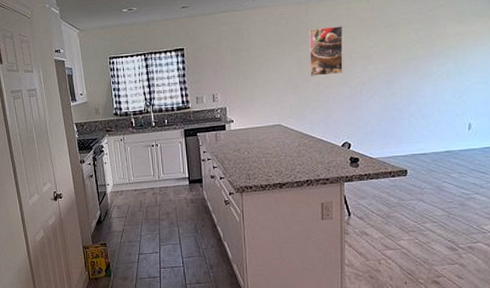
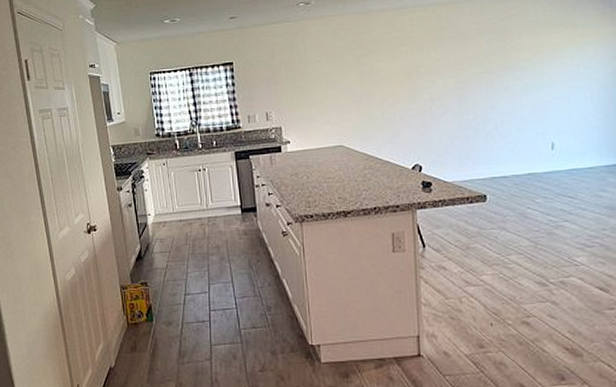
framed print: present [308,26,343,76] -> none [370,37,410,92]

